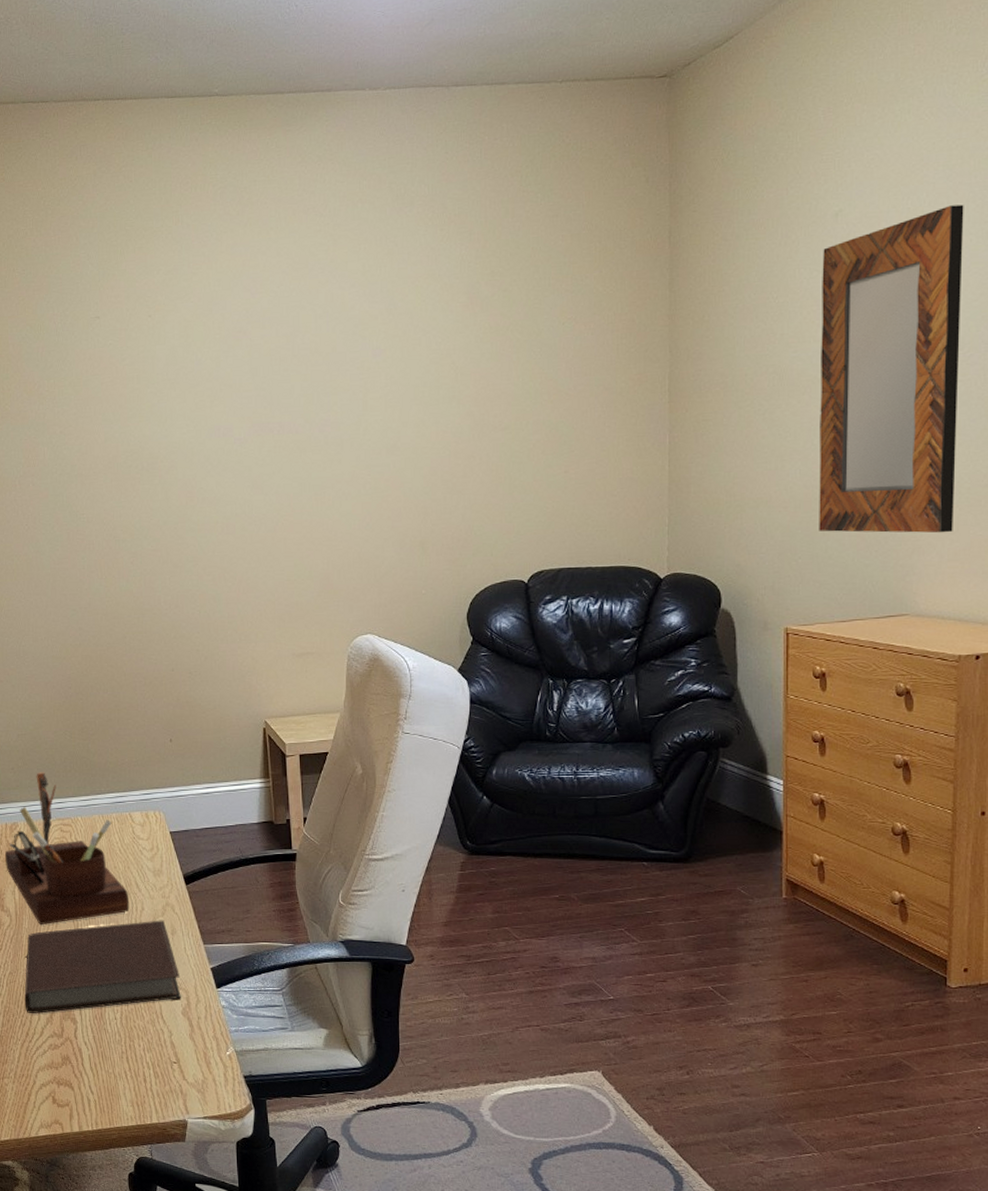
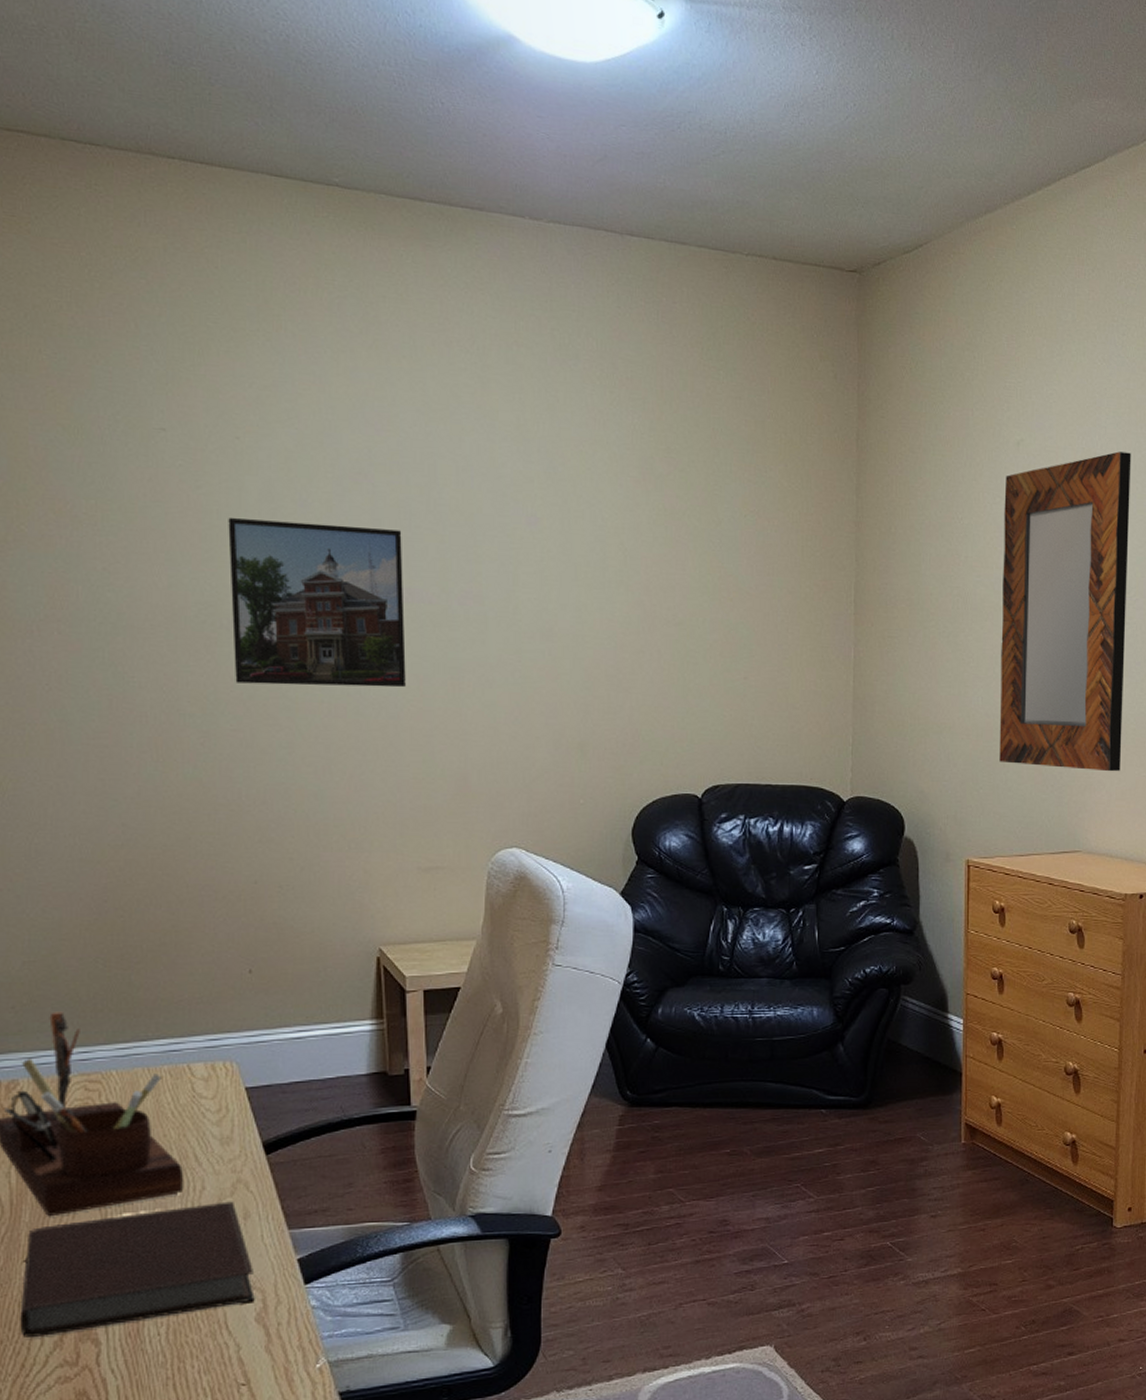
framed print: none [145,375,280,513] -> present [228,518,406,688]

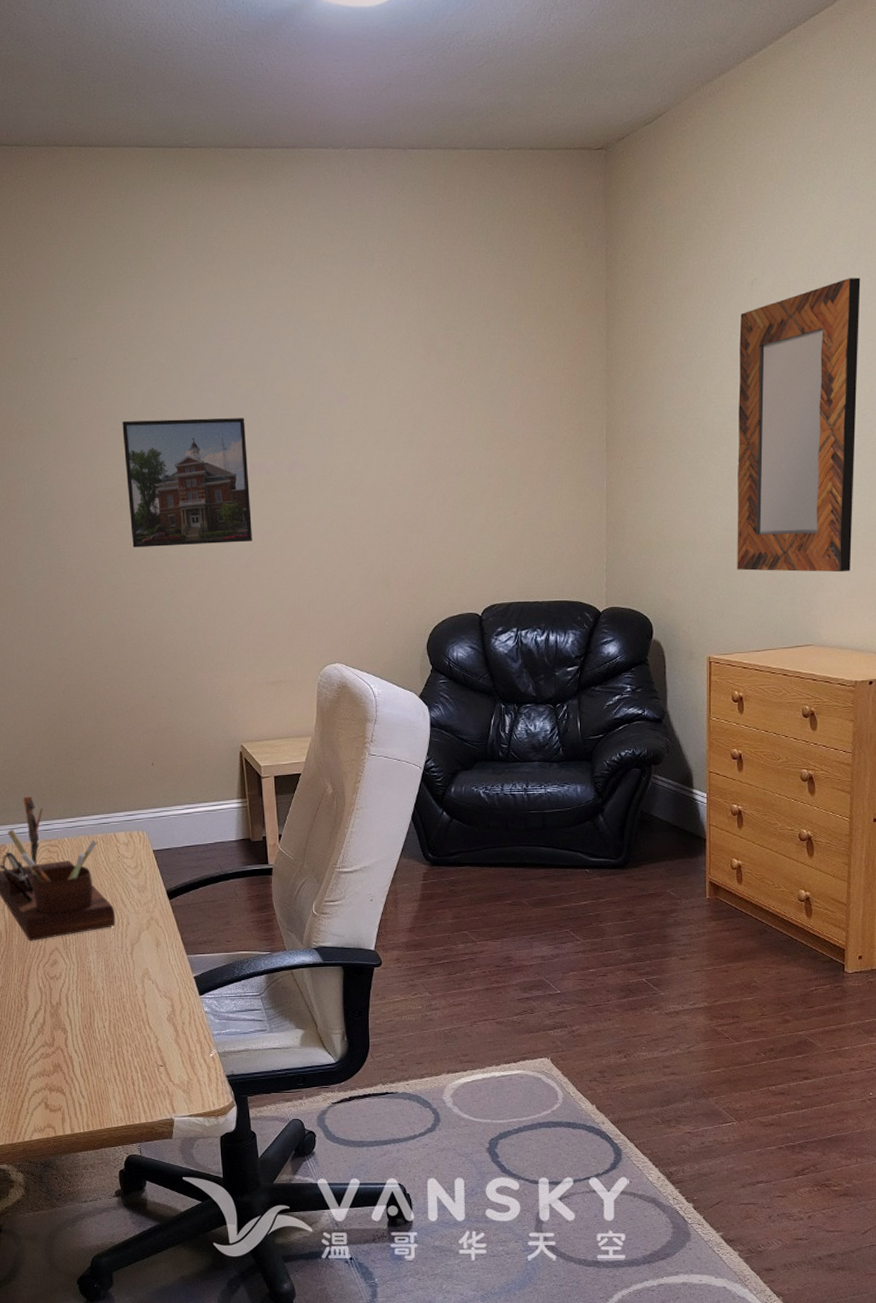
notebook: present [20,1201,255,1337] -> none [15,933,166,1025]

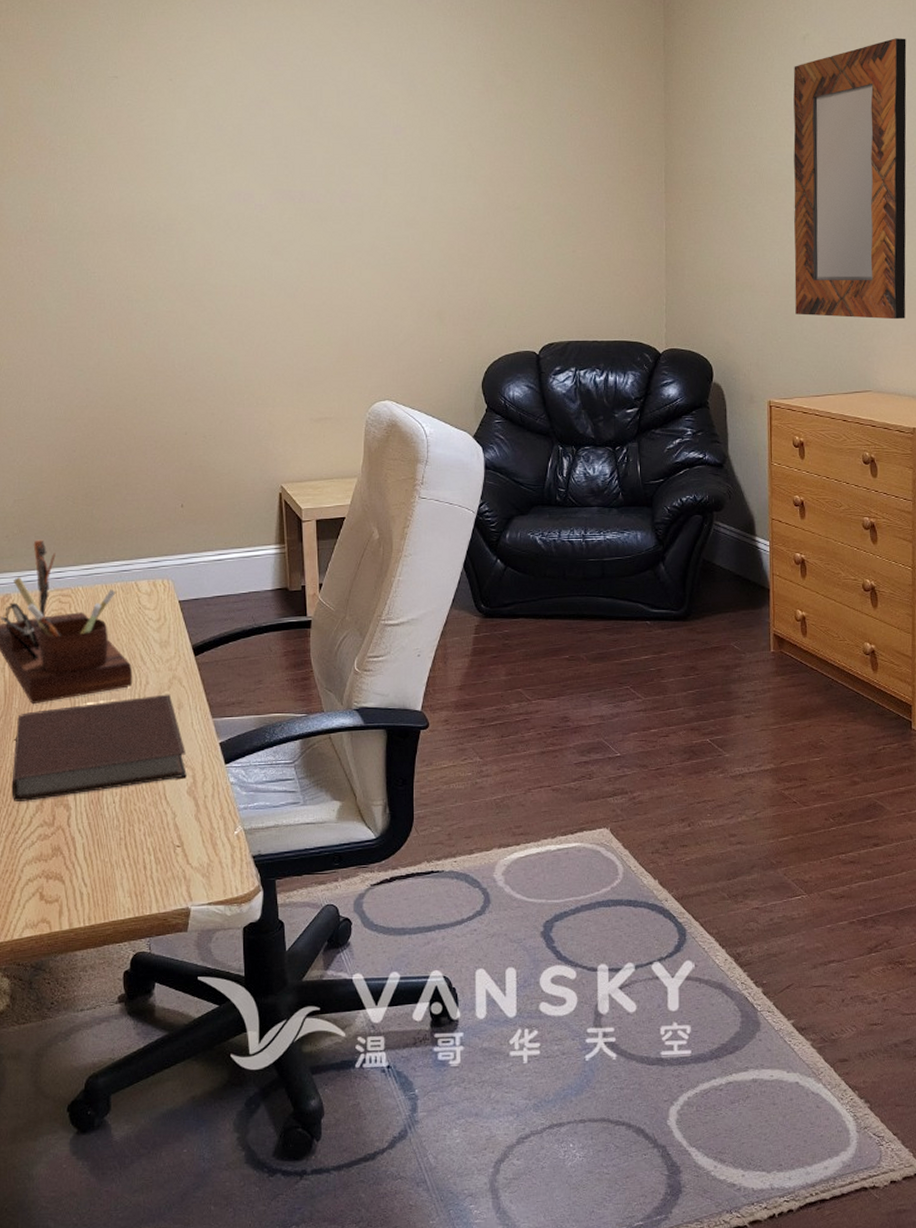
notebook: none [15,933,166,1025] -> present [11,694,187,802]
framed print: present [122,418,252,548] -> none [164,143,300,274]

